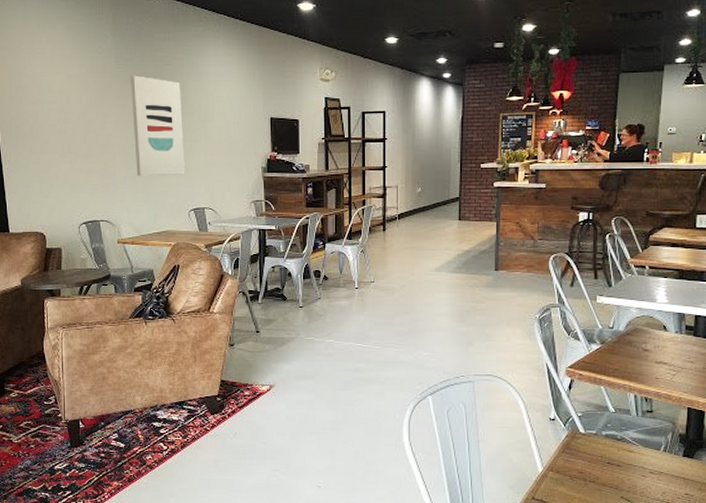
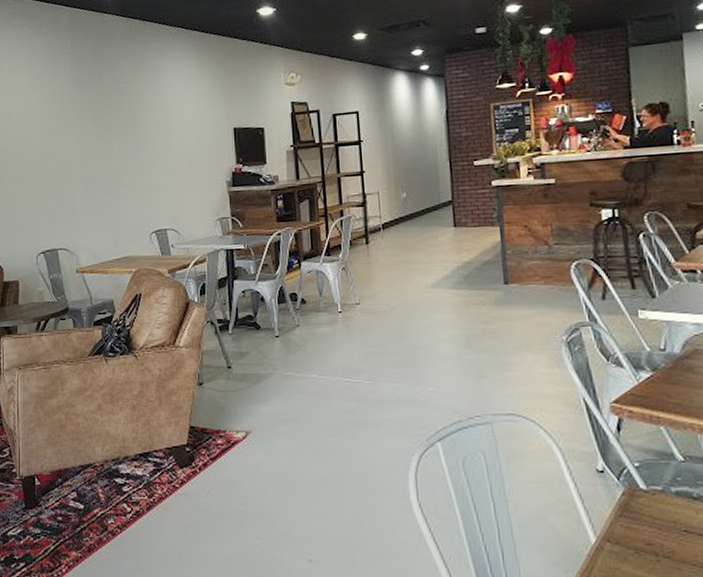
wall art: present [131,75,185,177] -> none [89,96,145,200]

